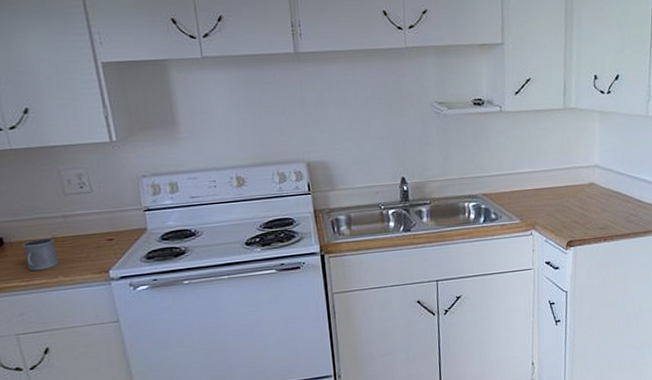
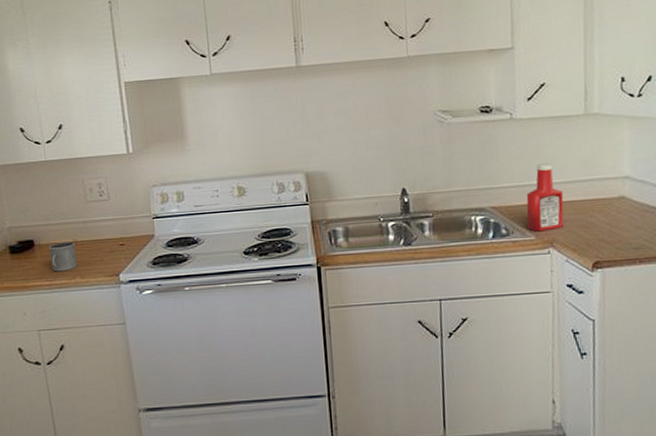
ketchup bottle: none [513,153,545,216] -> present [526,163,564,232]

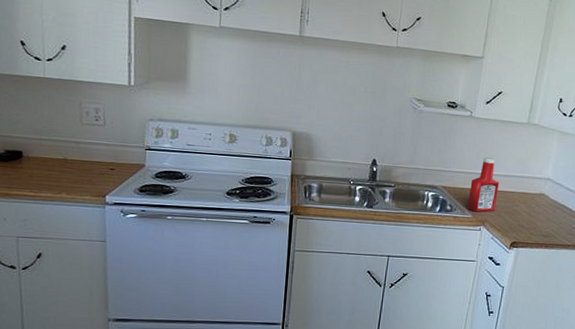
mug: present [49,241,78,272] -> none [37,157,65,186]

